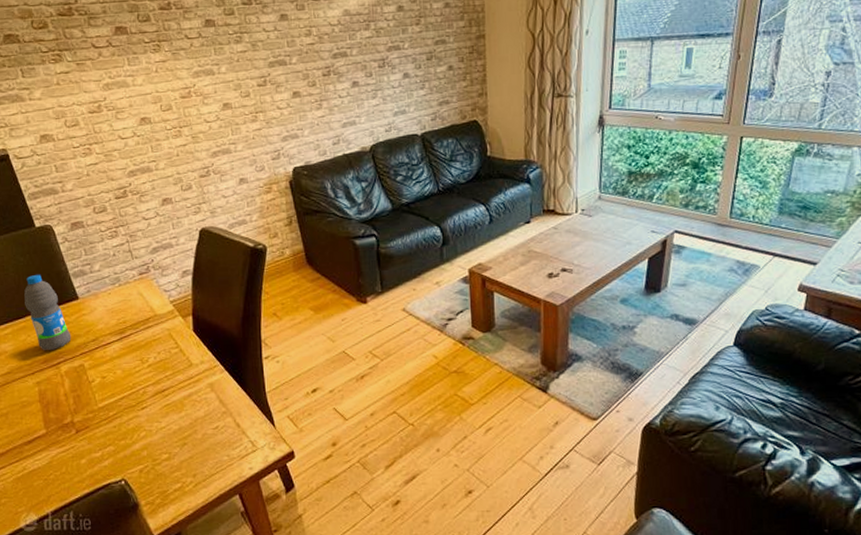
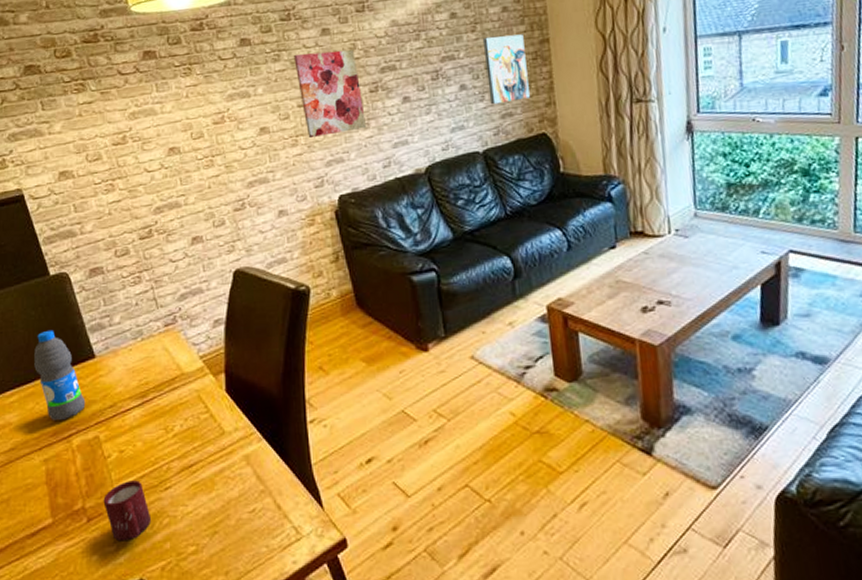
cup: none [89,401,131,449] -> present [103,480,152,542]
wall art: none [255,35,319,116] -> present [294,49,366,139]
wall art: none [425,29,465,93] -> present [482,34,530,105]

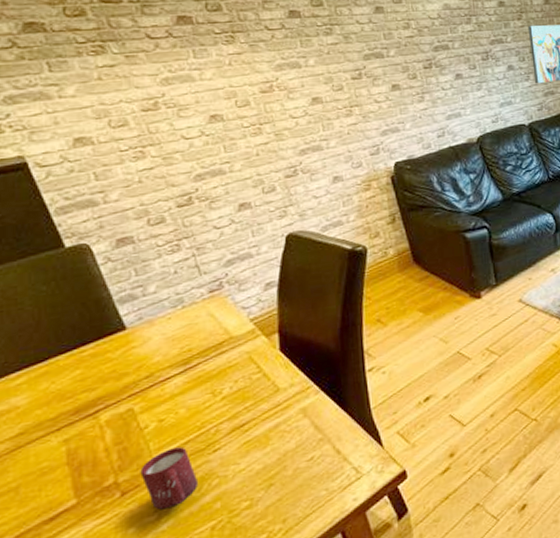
water bottle: present [34,329,86,420] -> none [47,304,116,398]
wall art: present [294,49,366,139] -> none [347,28,421,109]

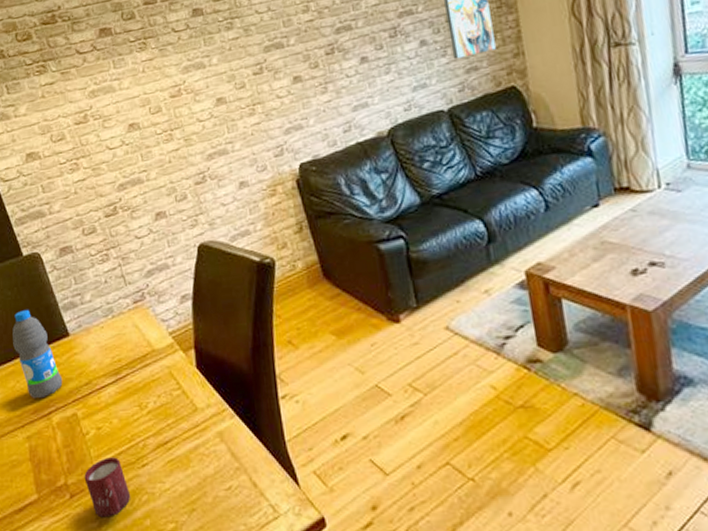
water bottle: none [47,304,116,398] -> present [12,309,63,398]

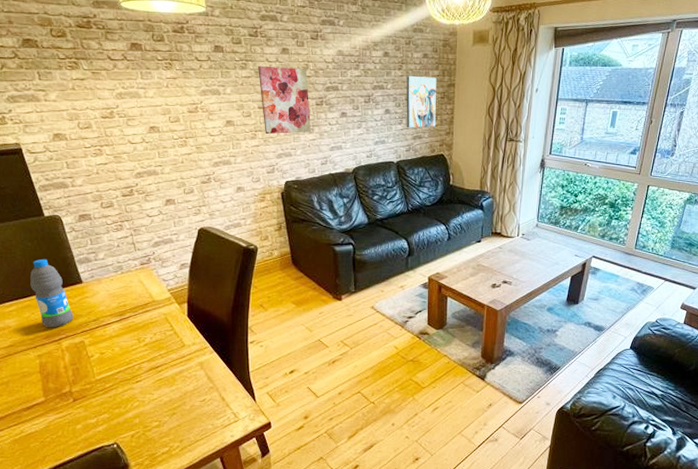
cup: present [84,457,131,518] -> none [86,374,125,416]
wall art: none [247,12,324,107] -> present [258,65,311,135]

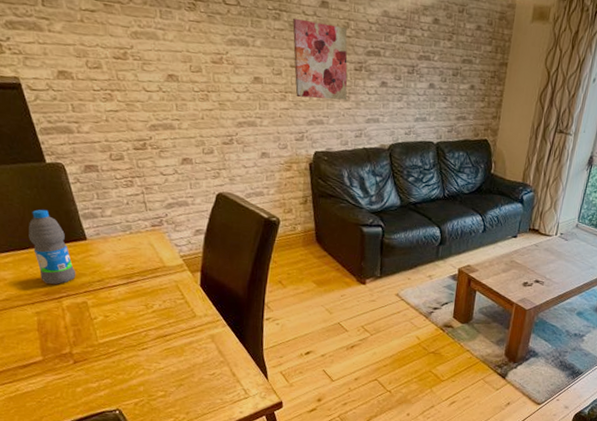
wall art: present [406,75,437,128] -> none [450,48,489,109]

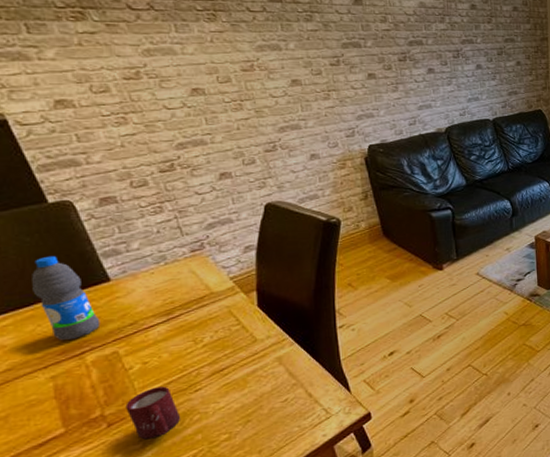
cup: none [88,338,129,382] -> present [125,386,181,440]
wall art: present [292,18,348,101] -> none [327,17,394,94]

